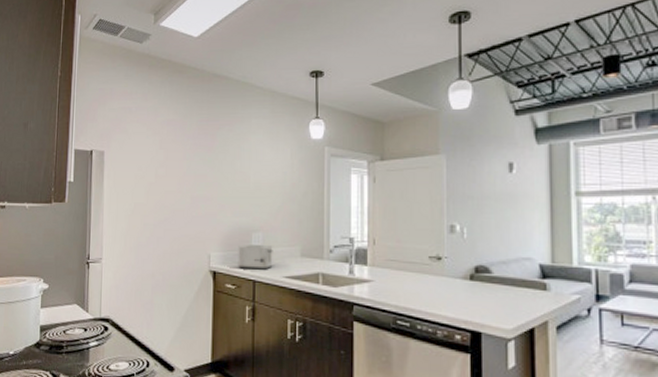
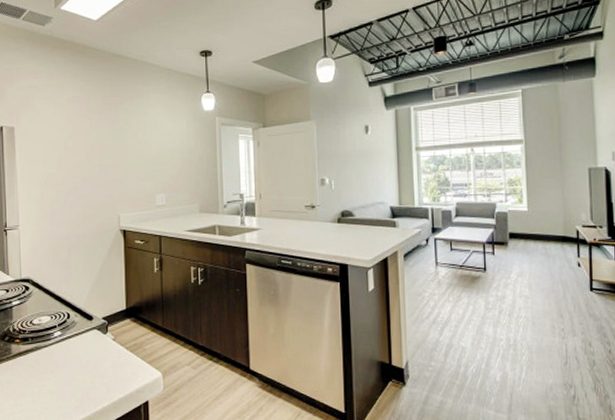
toaster: present [238,245,273,270] -> none [144,205,176,226]

